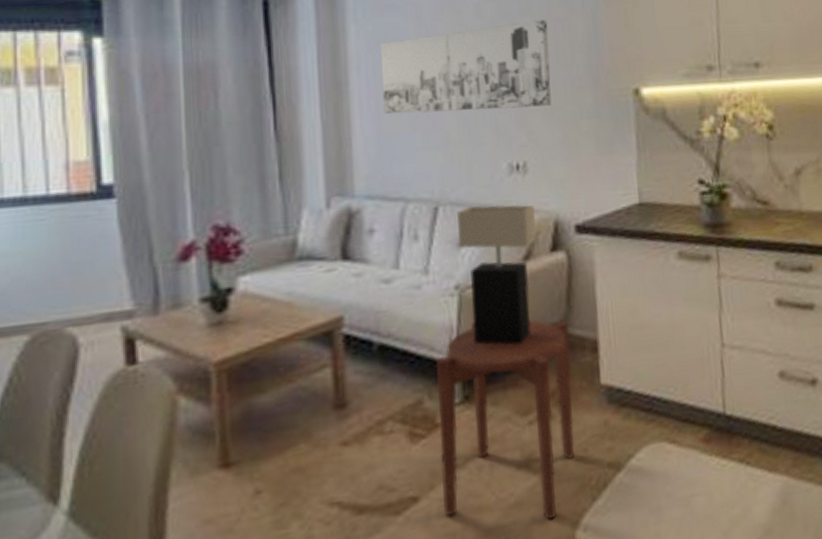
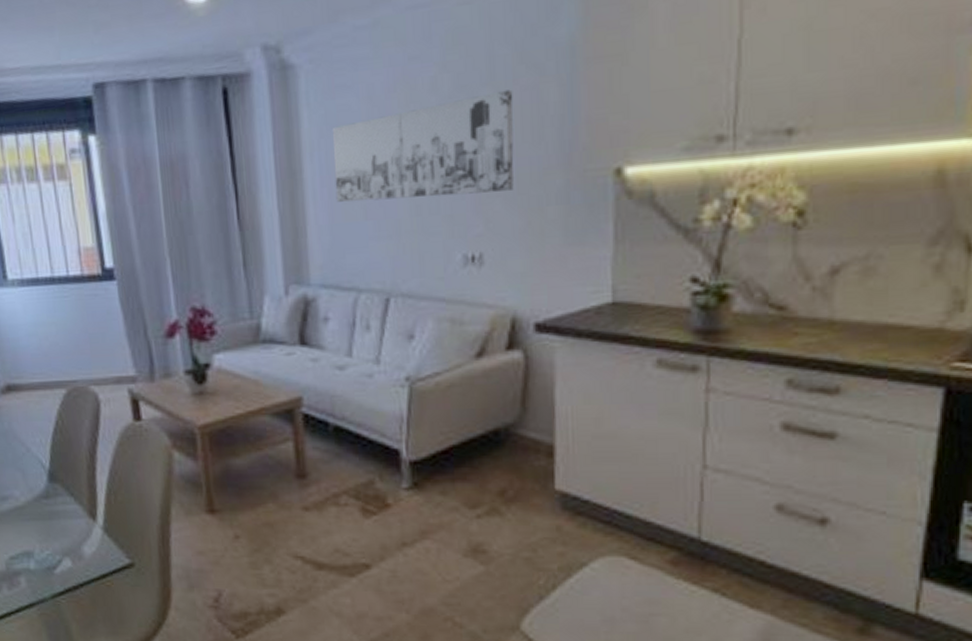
side table: present [435,319,575,520] -> none [386,414,524,608]
table lamp: present [457,204,537,345] -> none [408,297,492,441]

